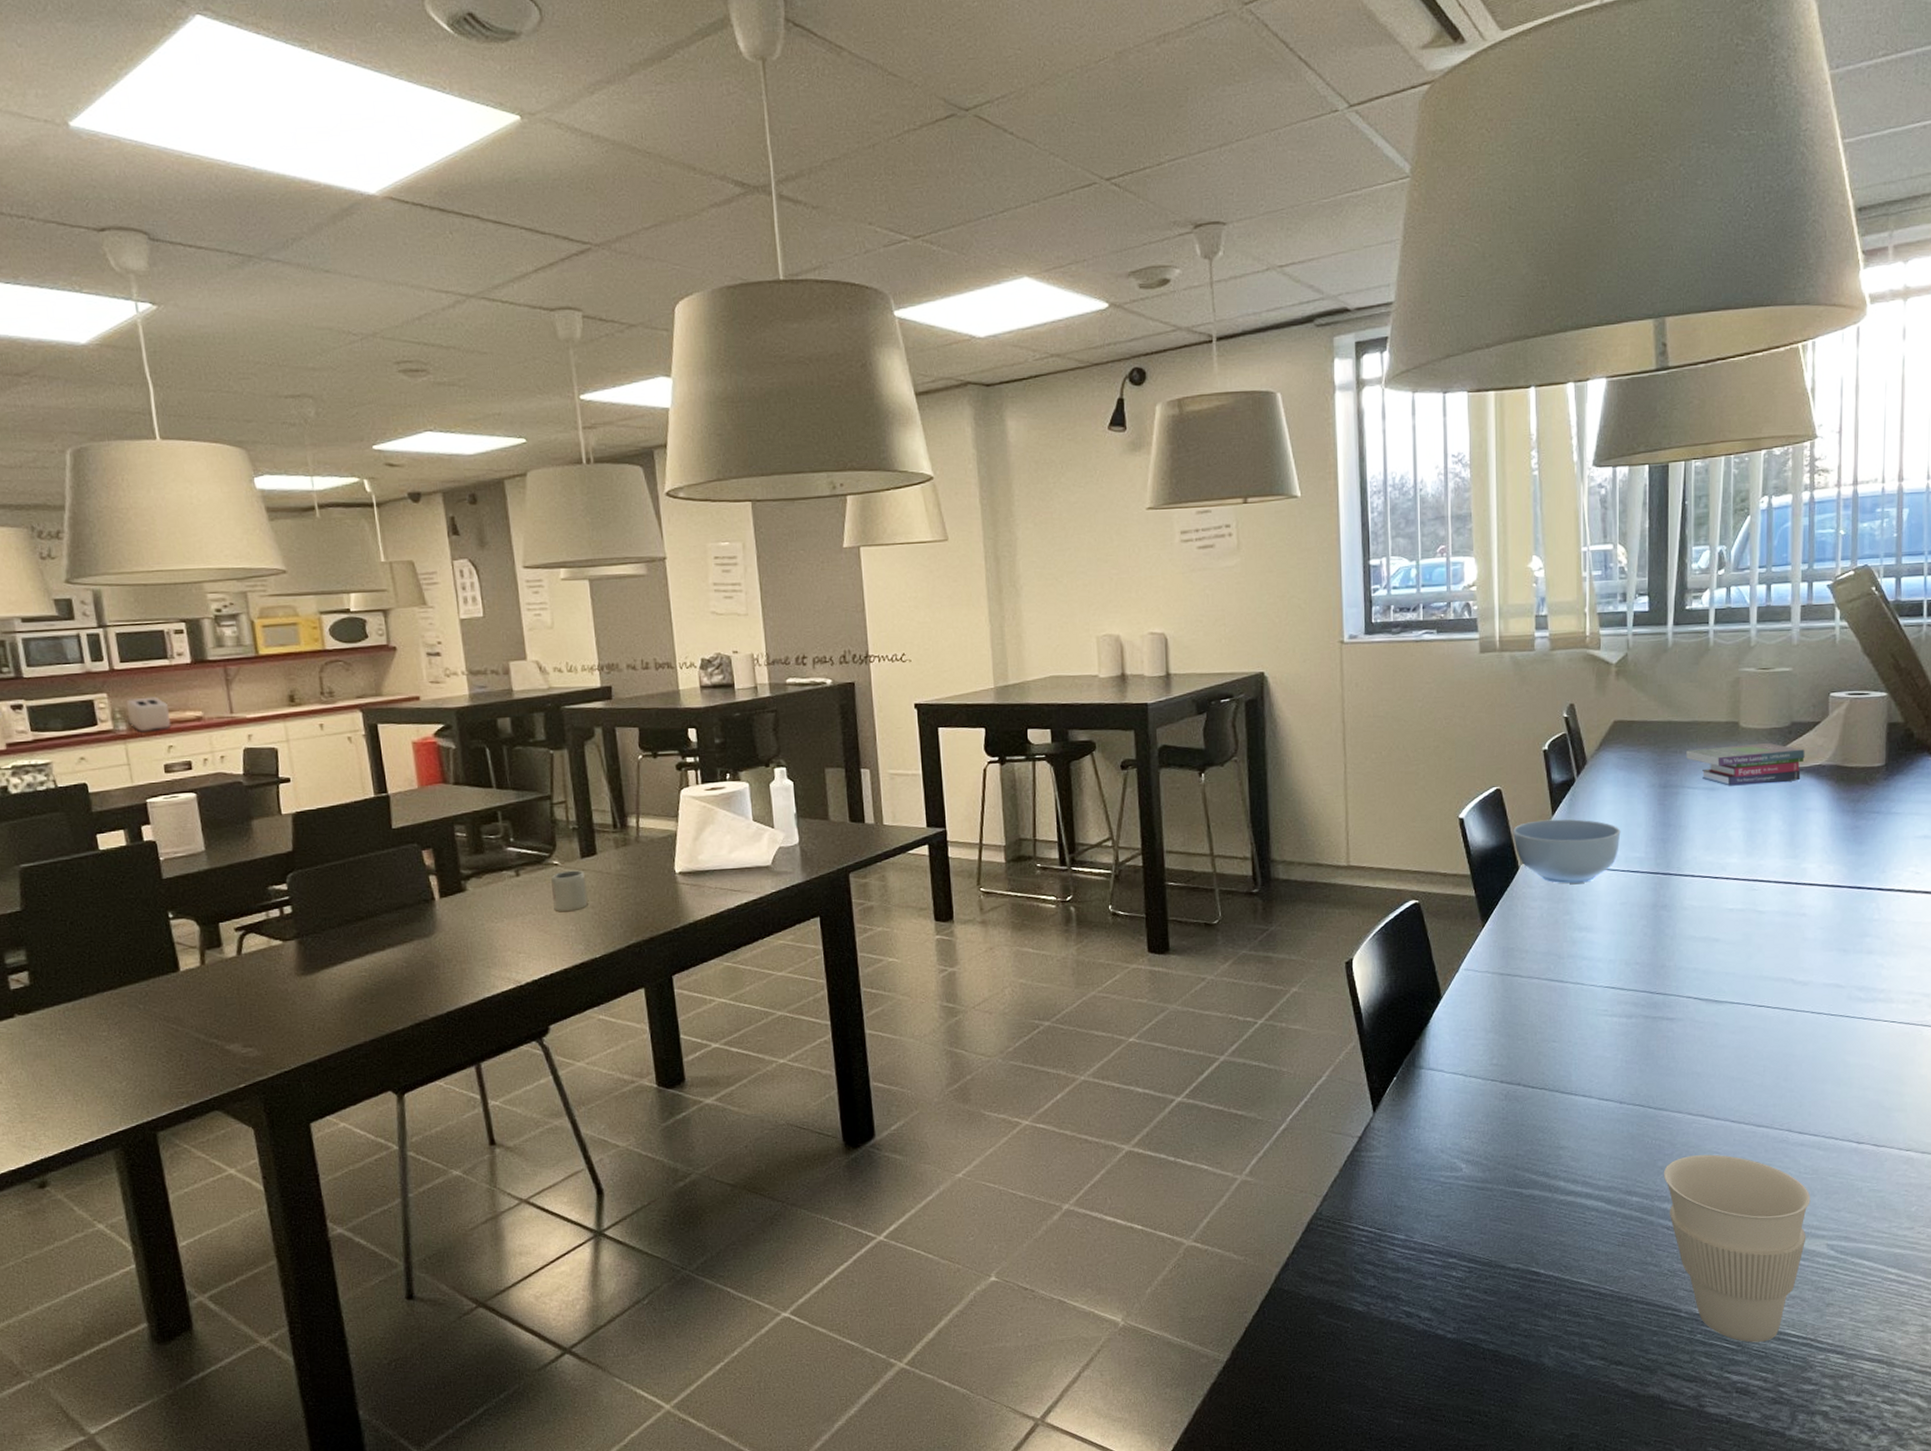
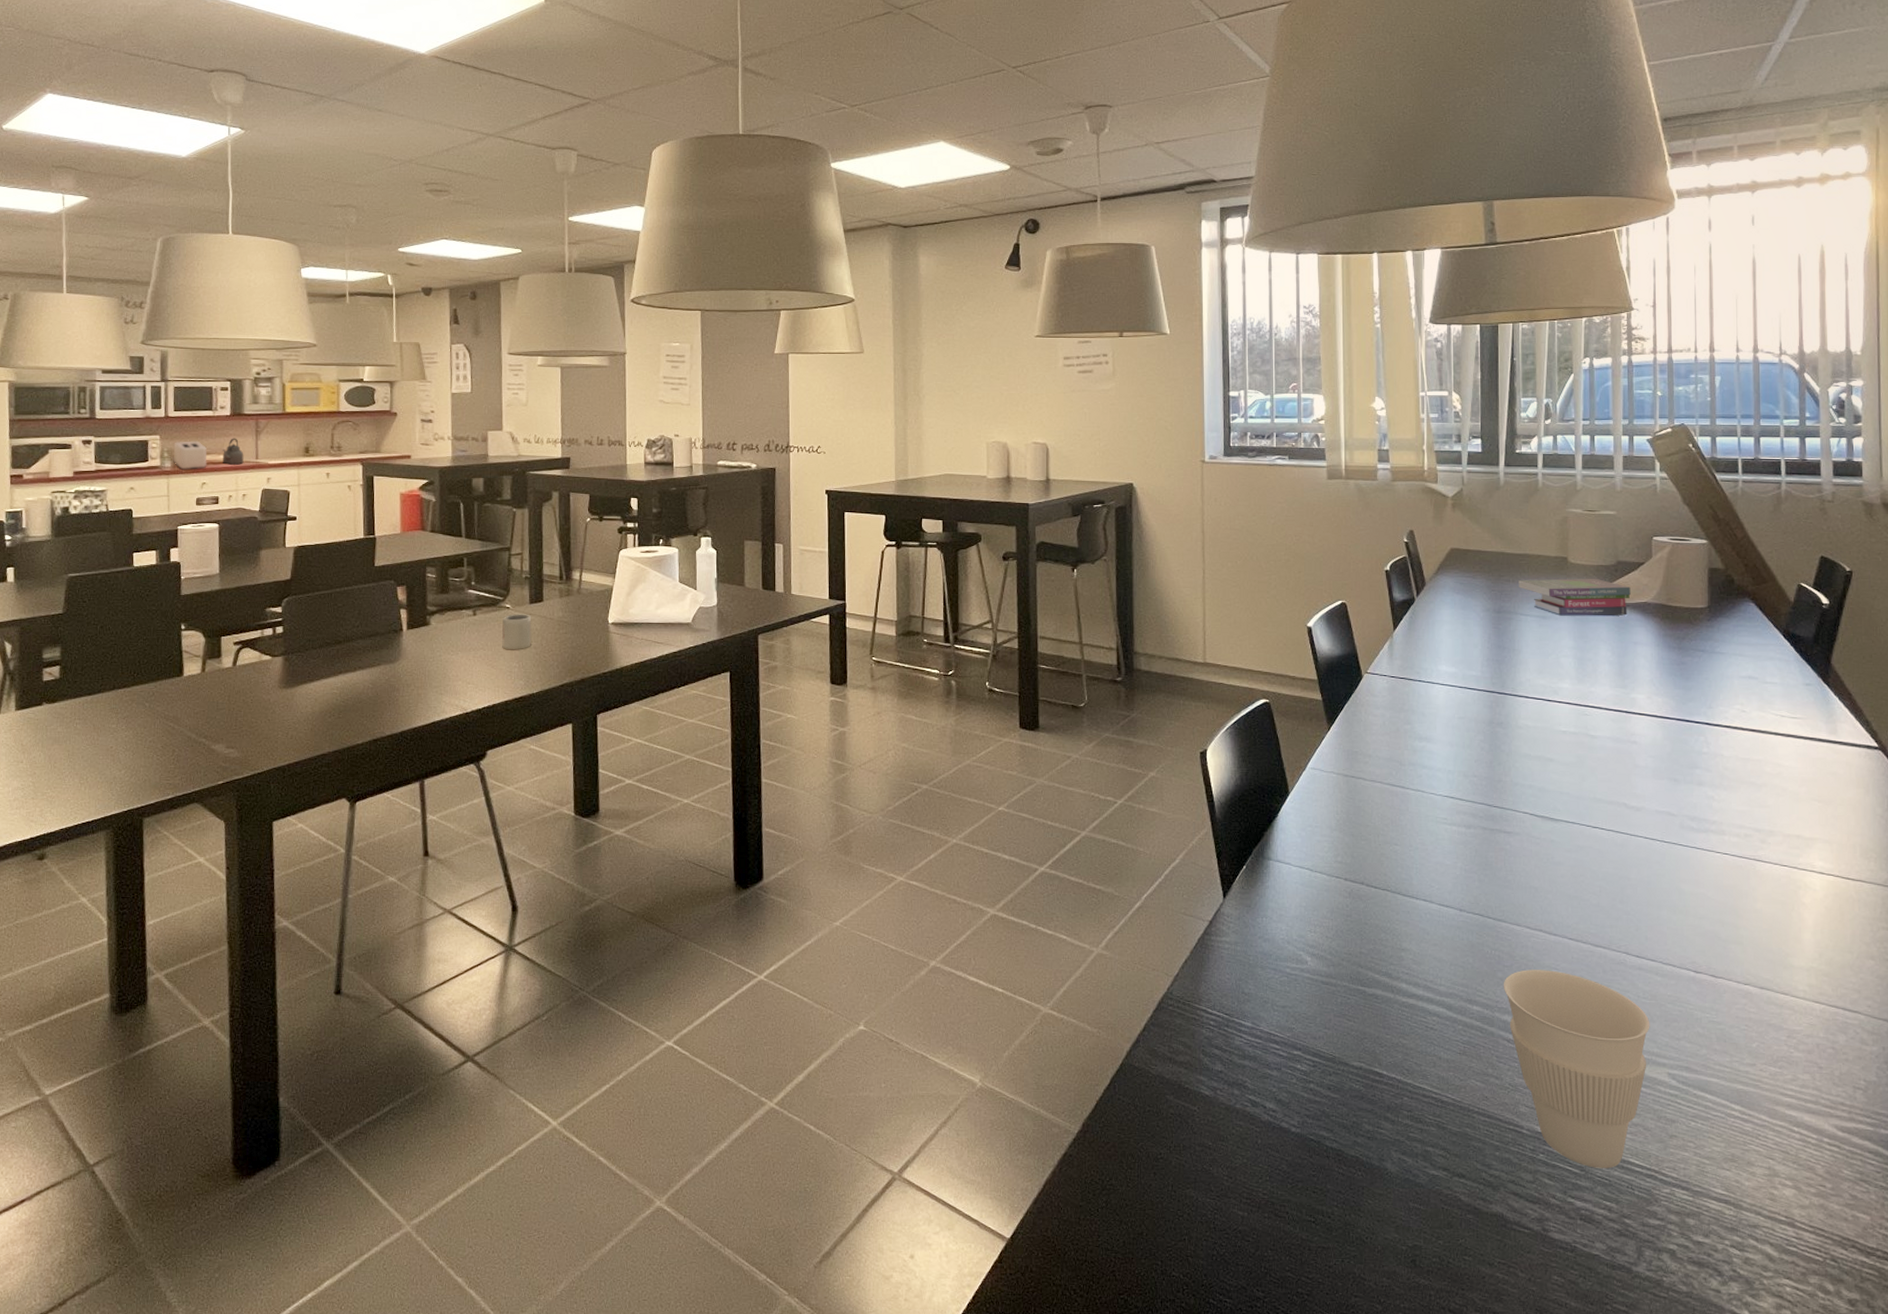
kettle: none [187,690,216,723] -> present [222,438,244,465]
bowl: present [1513,819,1621,884] -> none [1357,634,1458,696]

